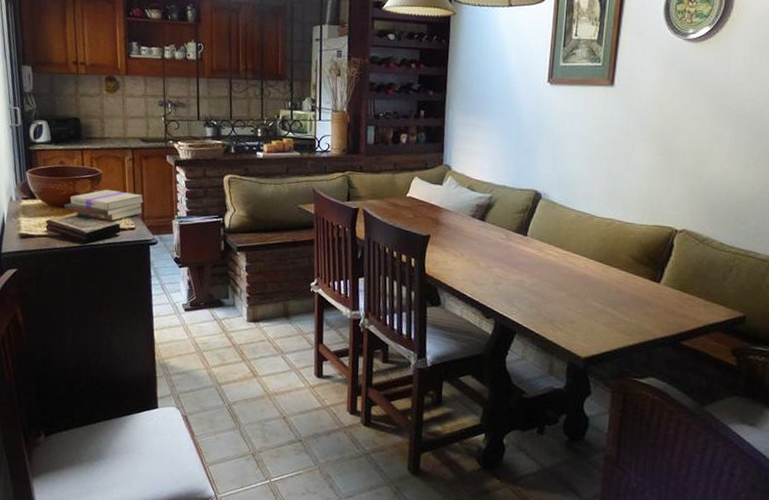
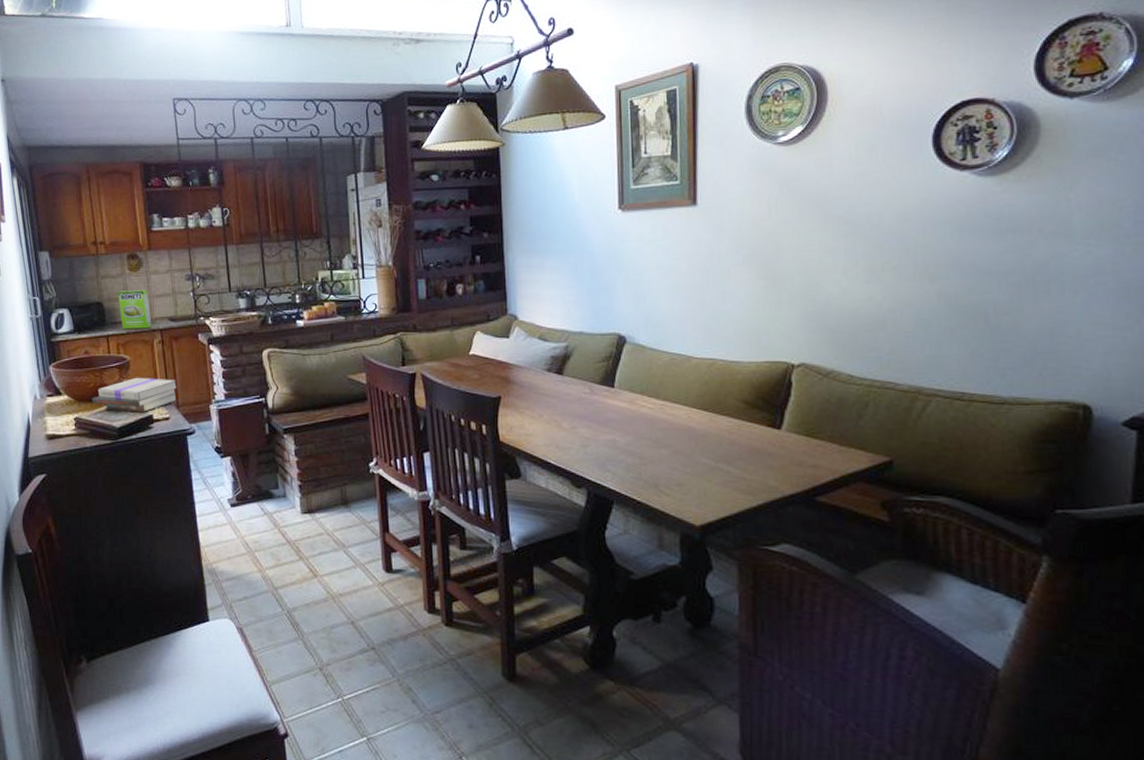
cake mix box: none [94,109,125,146] -> present [118,290,152,330]

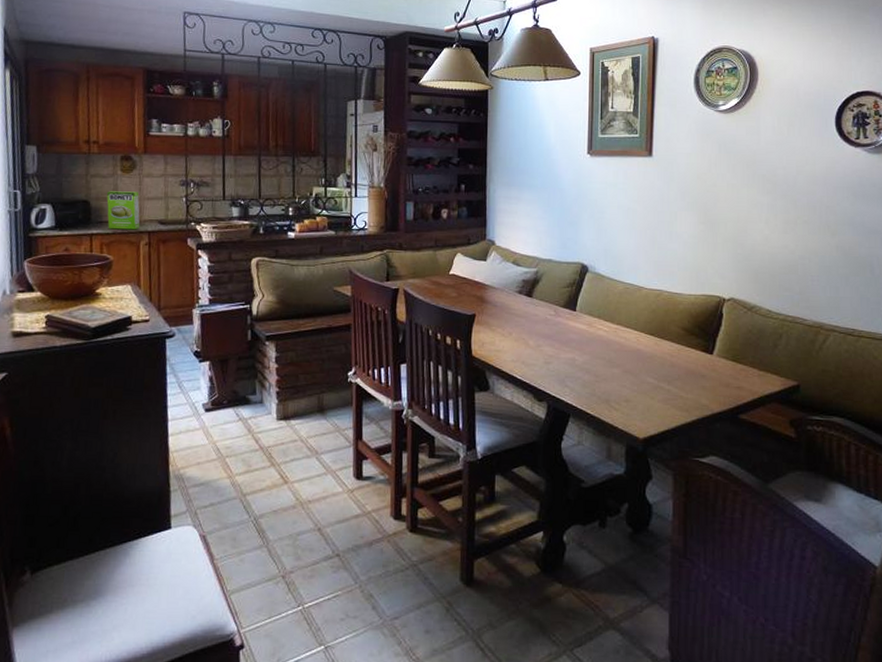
books: present [92,377,177,412] -> none [67,277,160,313]

